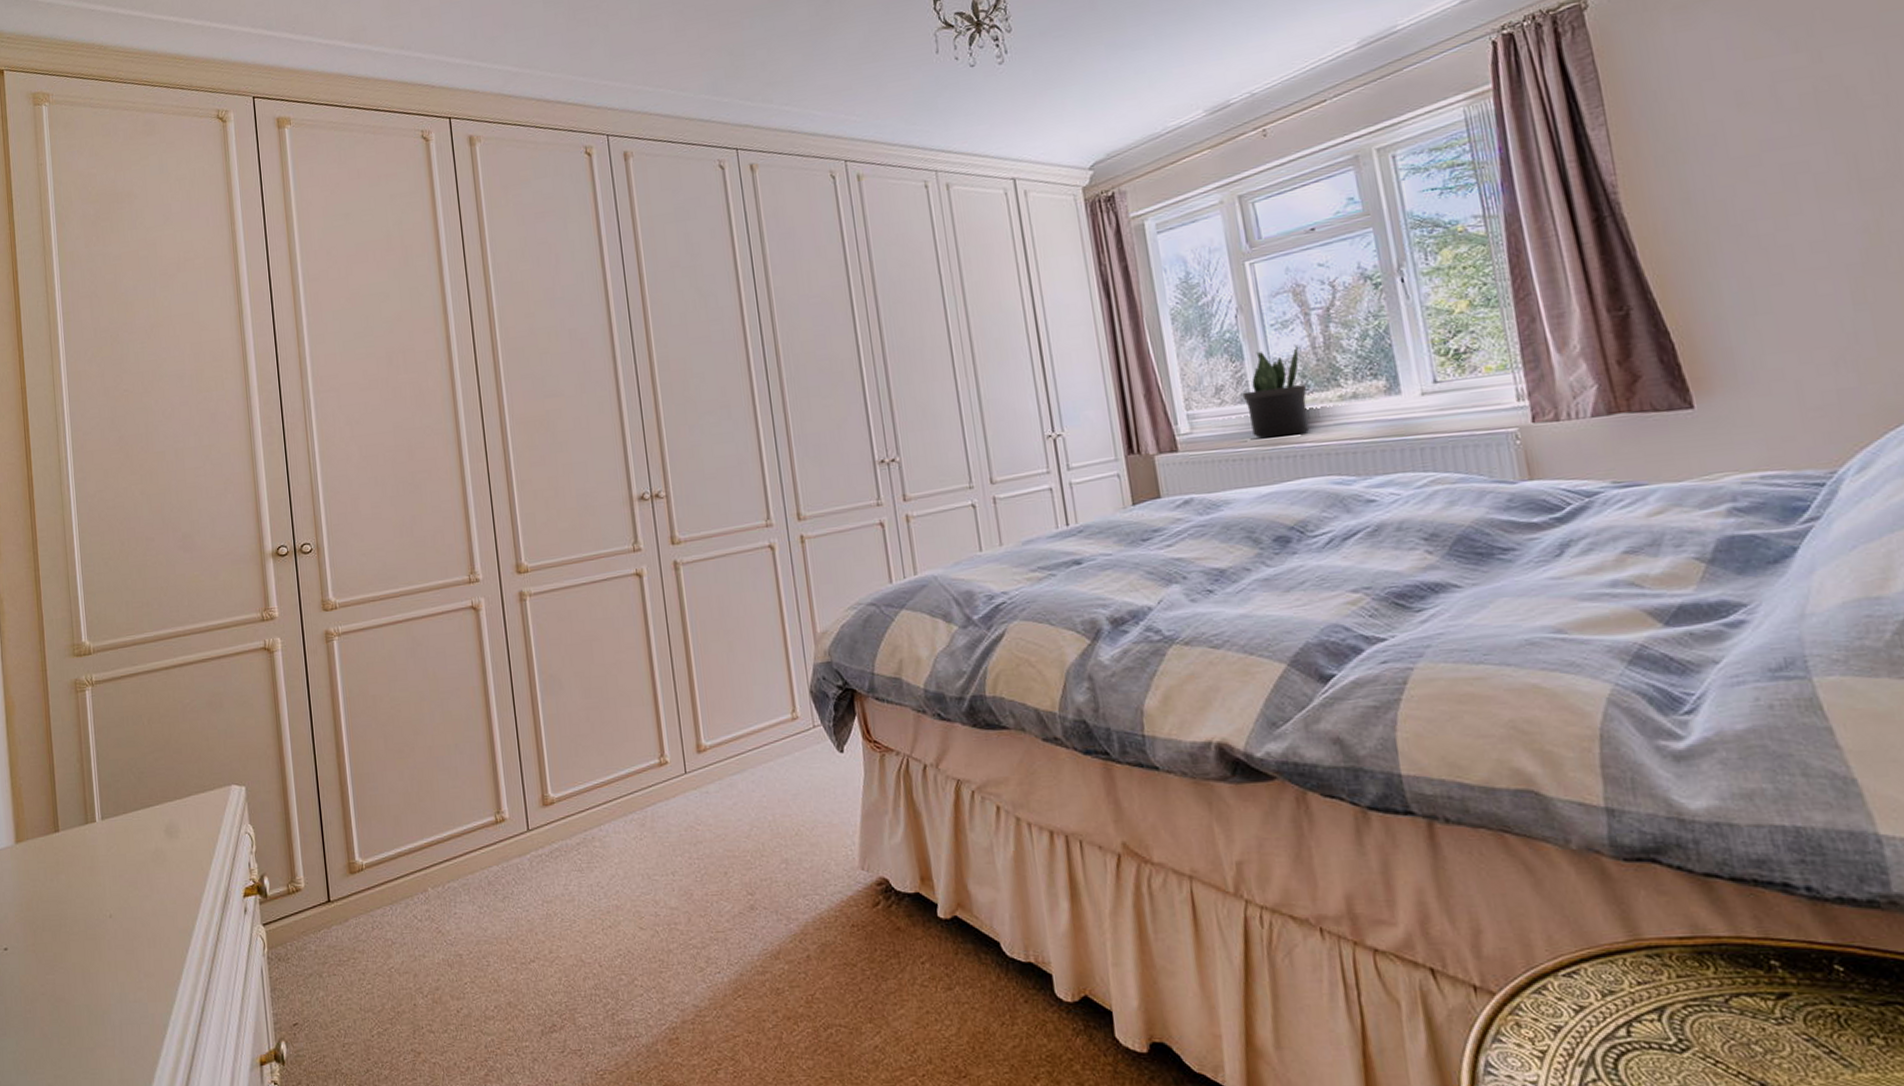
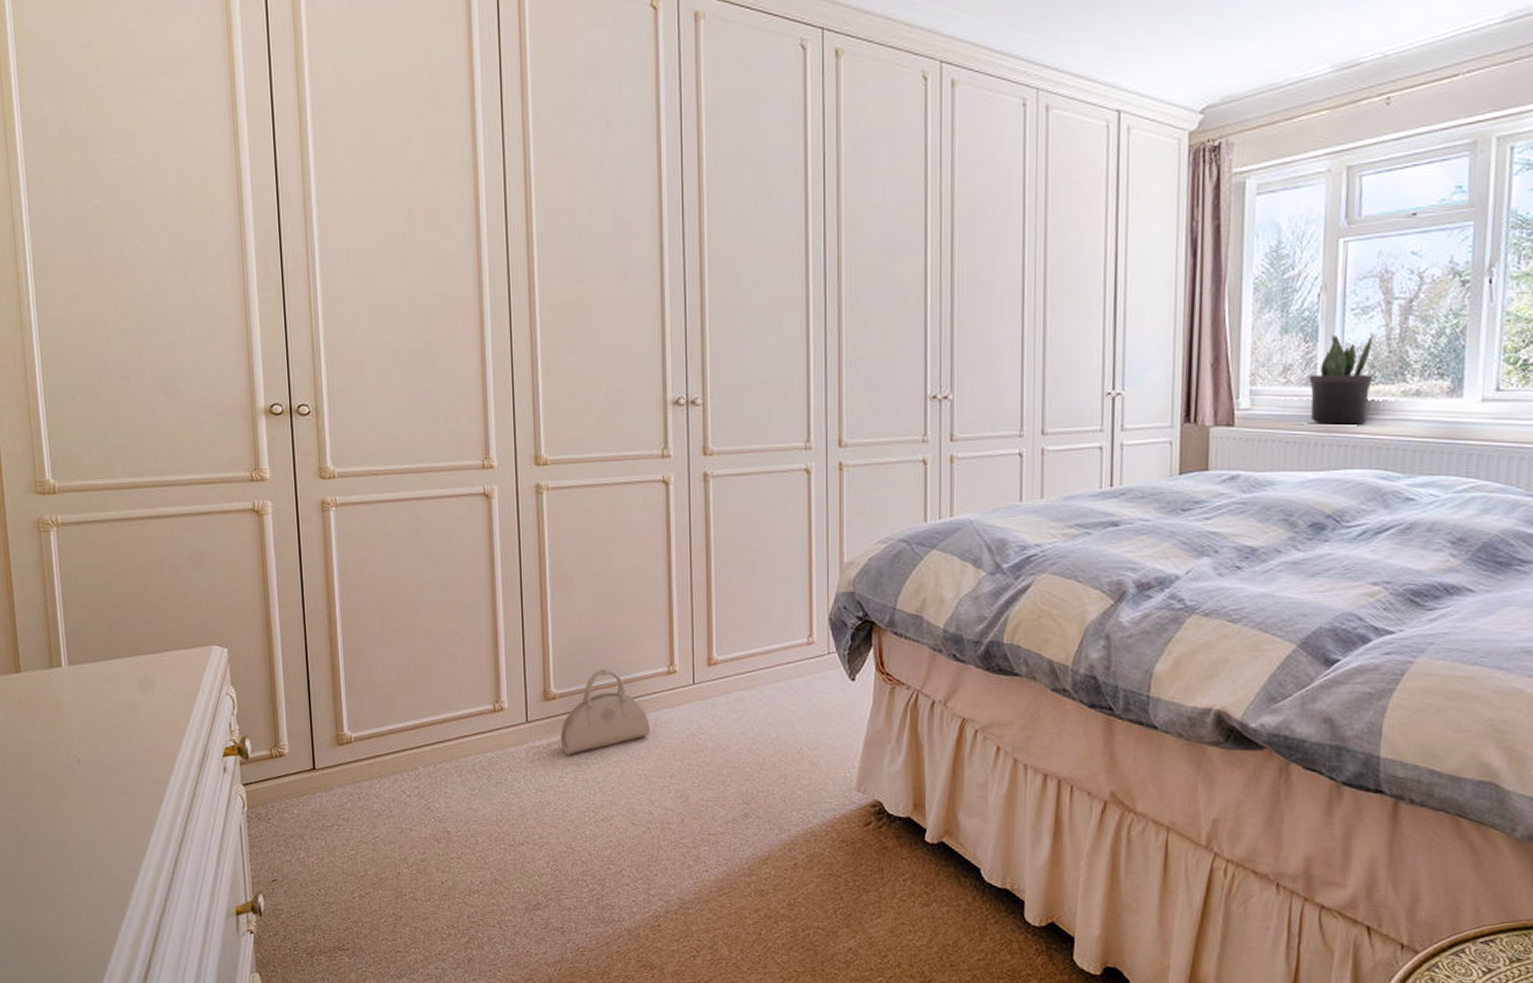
handbag: none [561,766,648,862] -> present [560,668,650,756]

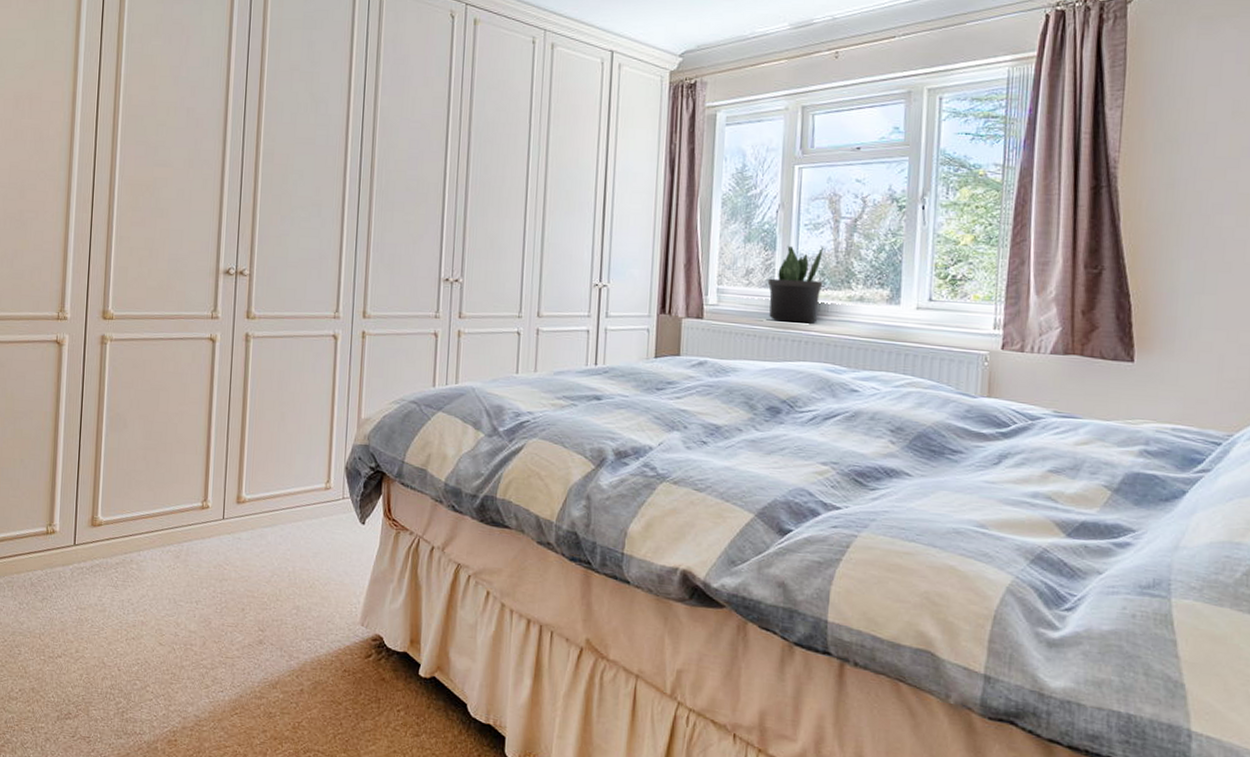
handbag: present [560,668,650,756] -> none [102,500,182,578]

